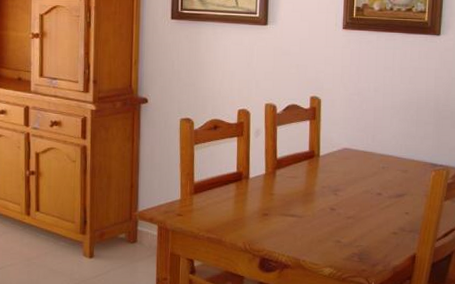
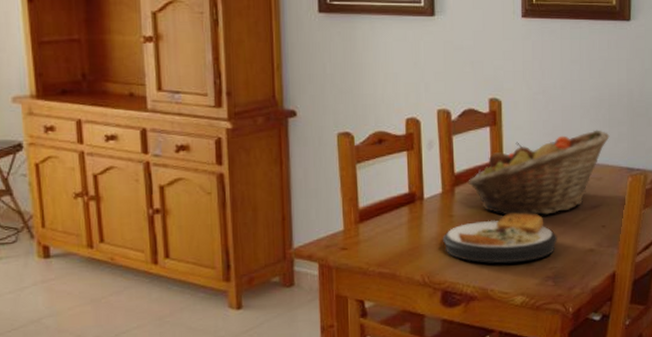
plate: none [264,195,365,239] -> present [443,212,557,264]
fruit basket: none [288,128,416,200] -> present [468,129,610,215]

